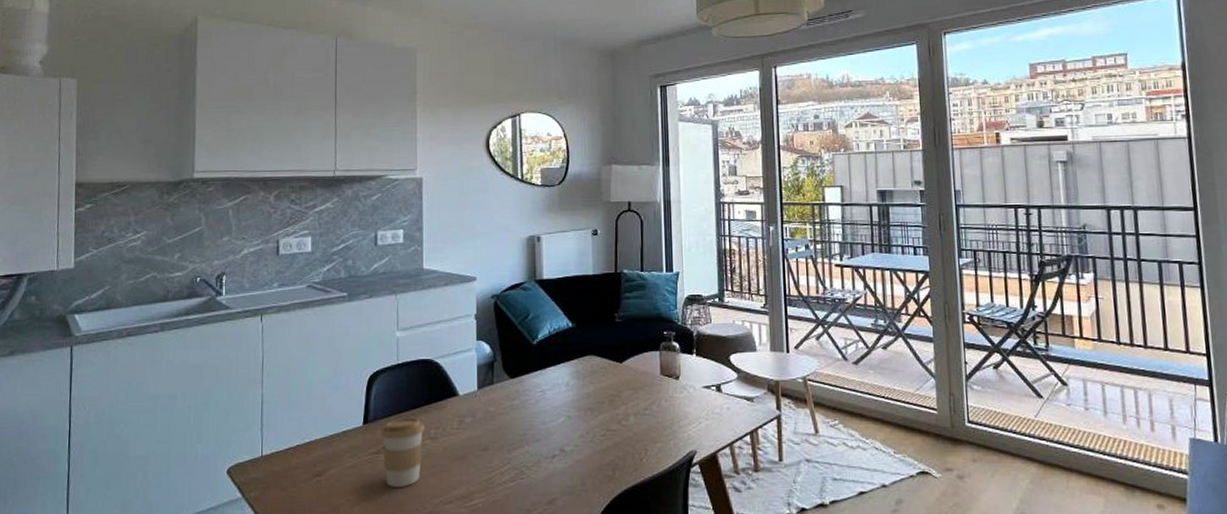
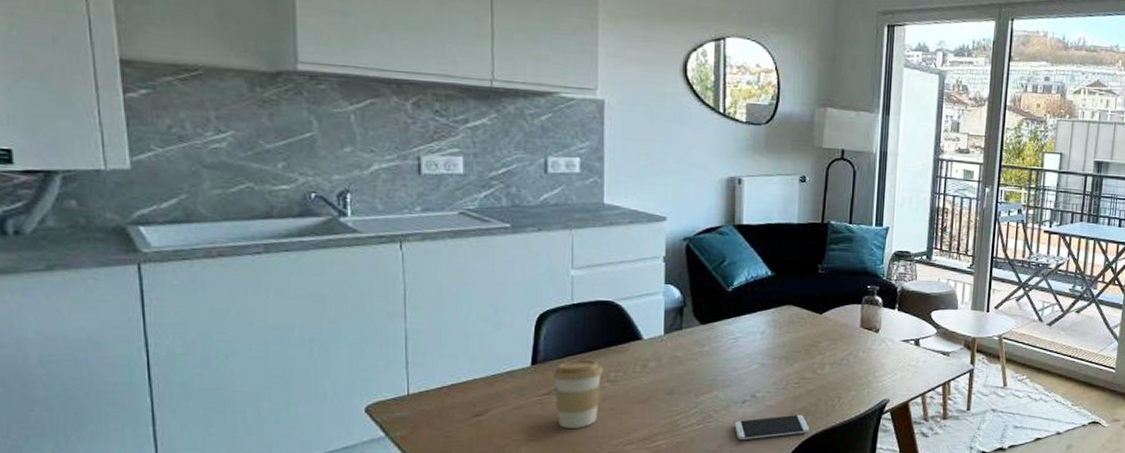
smartphone: none [546,469,618,498] -> present [734,414,809,441]

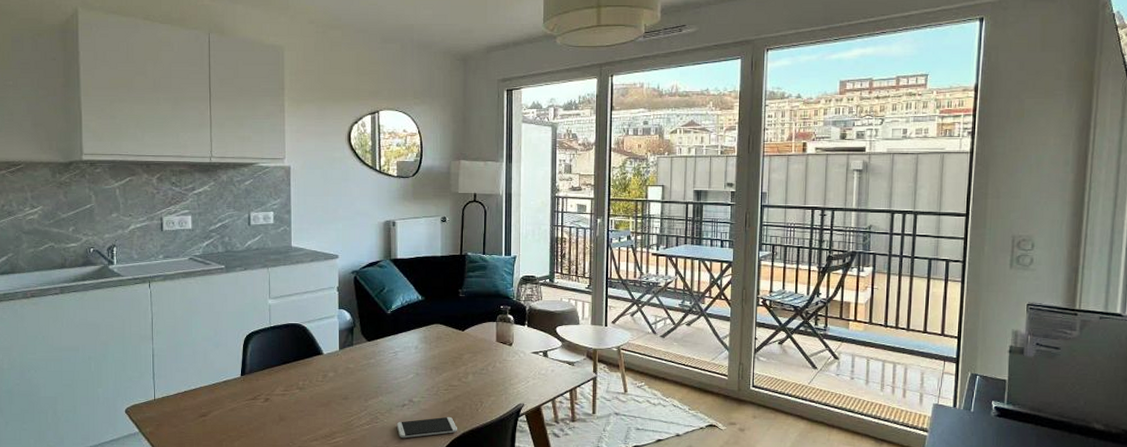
coffee cup: present [552,360,603,428] -> none [256,371,294,427]

